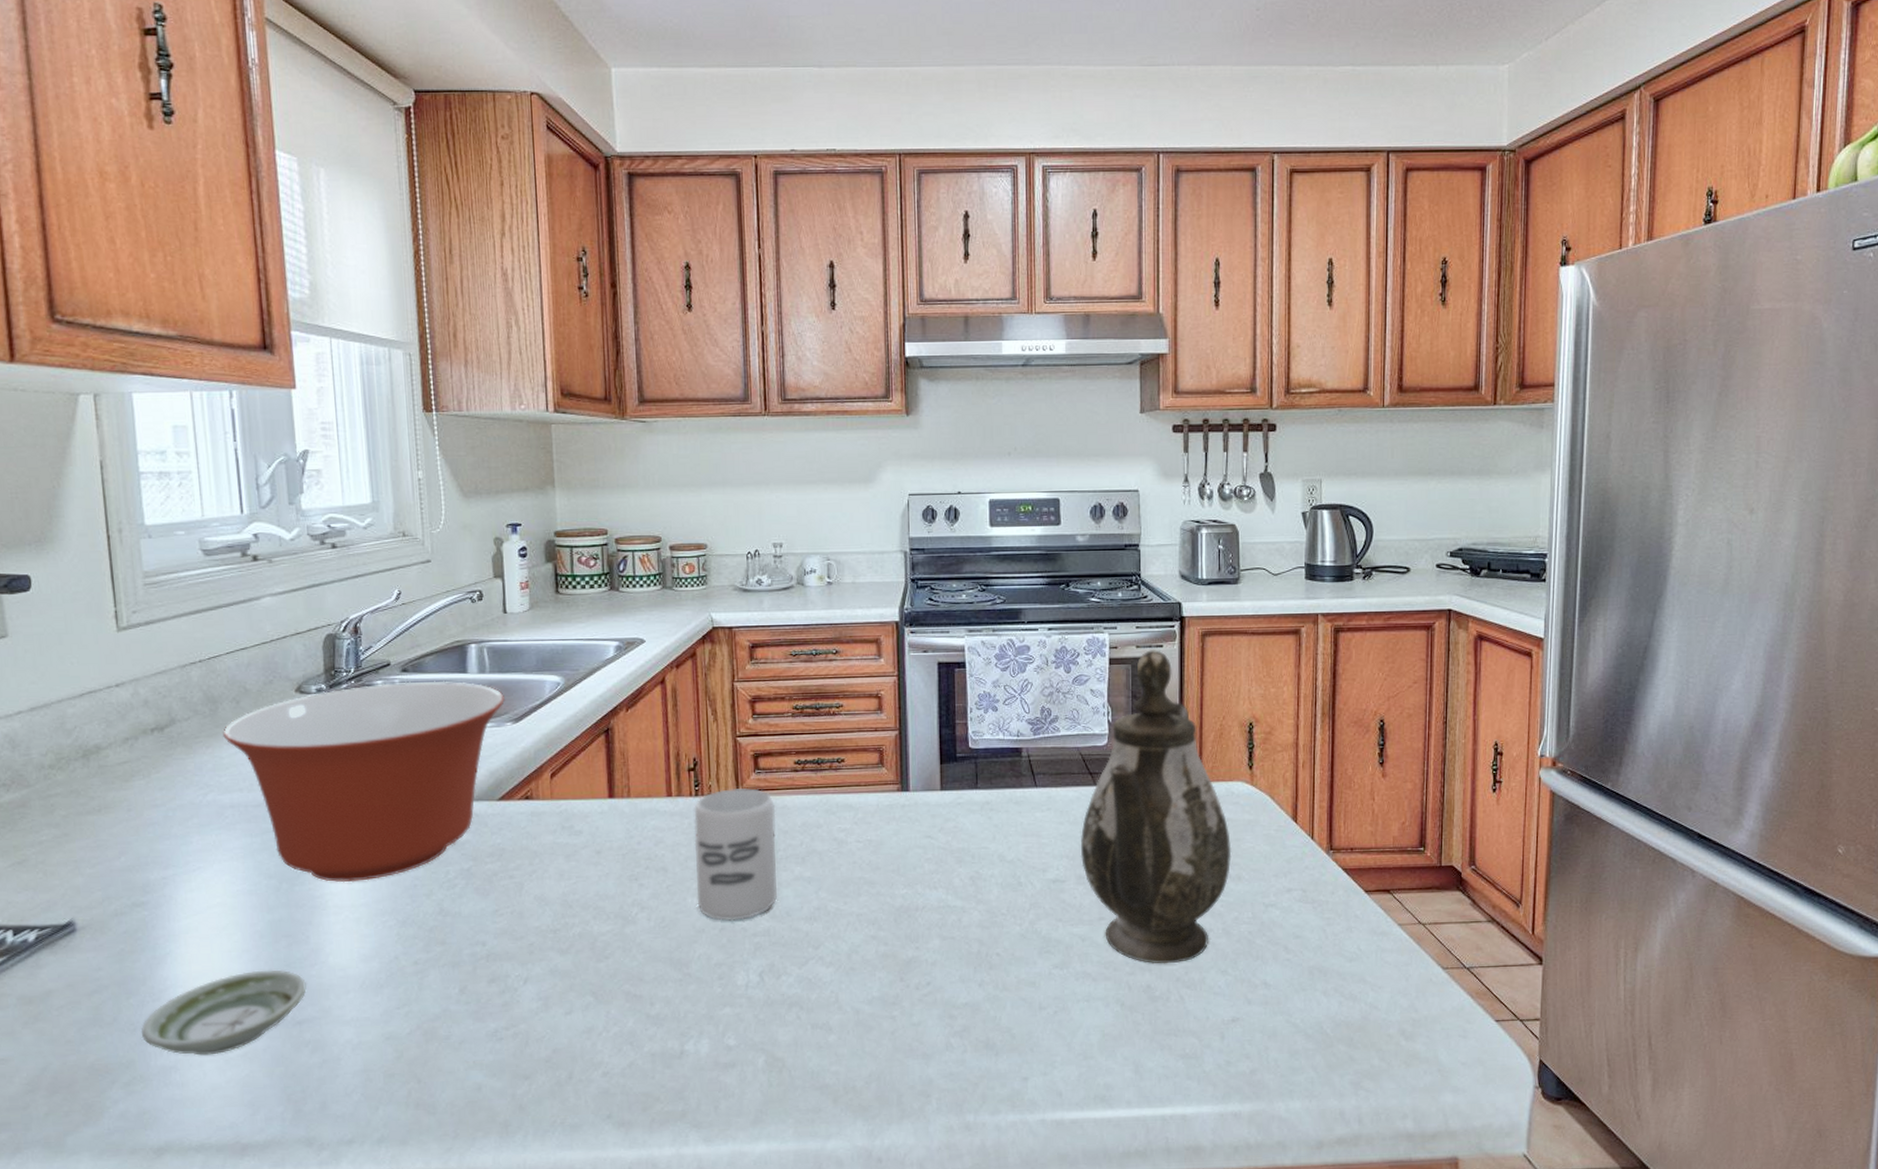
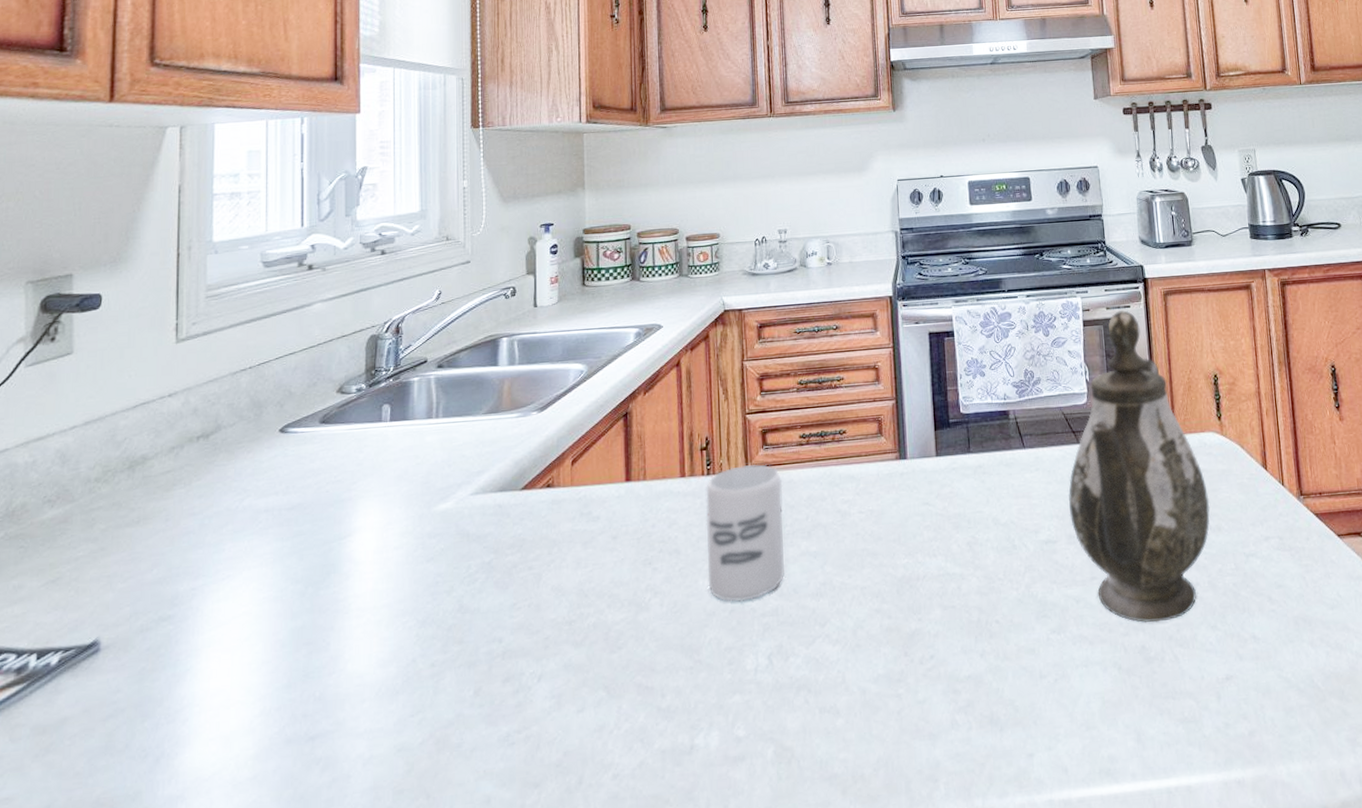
saucer: present [141,970,306,1056] -> none [153,681,322,781]
mixing bowl: present [223,681,506,883] -> none [265,374,533,584]

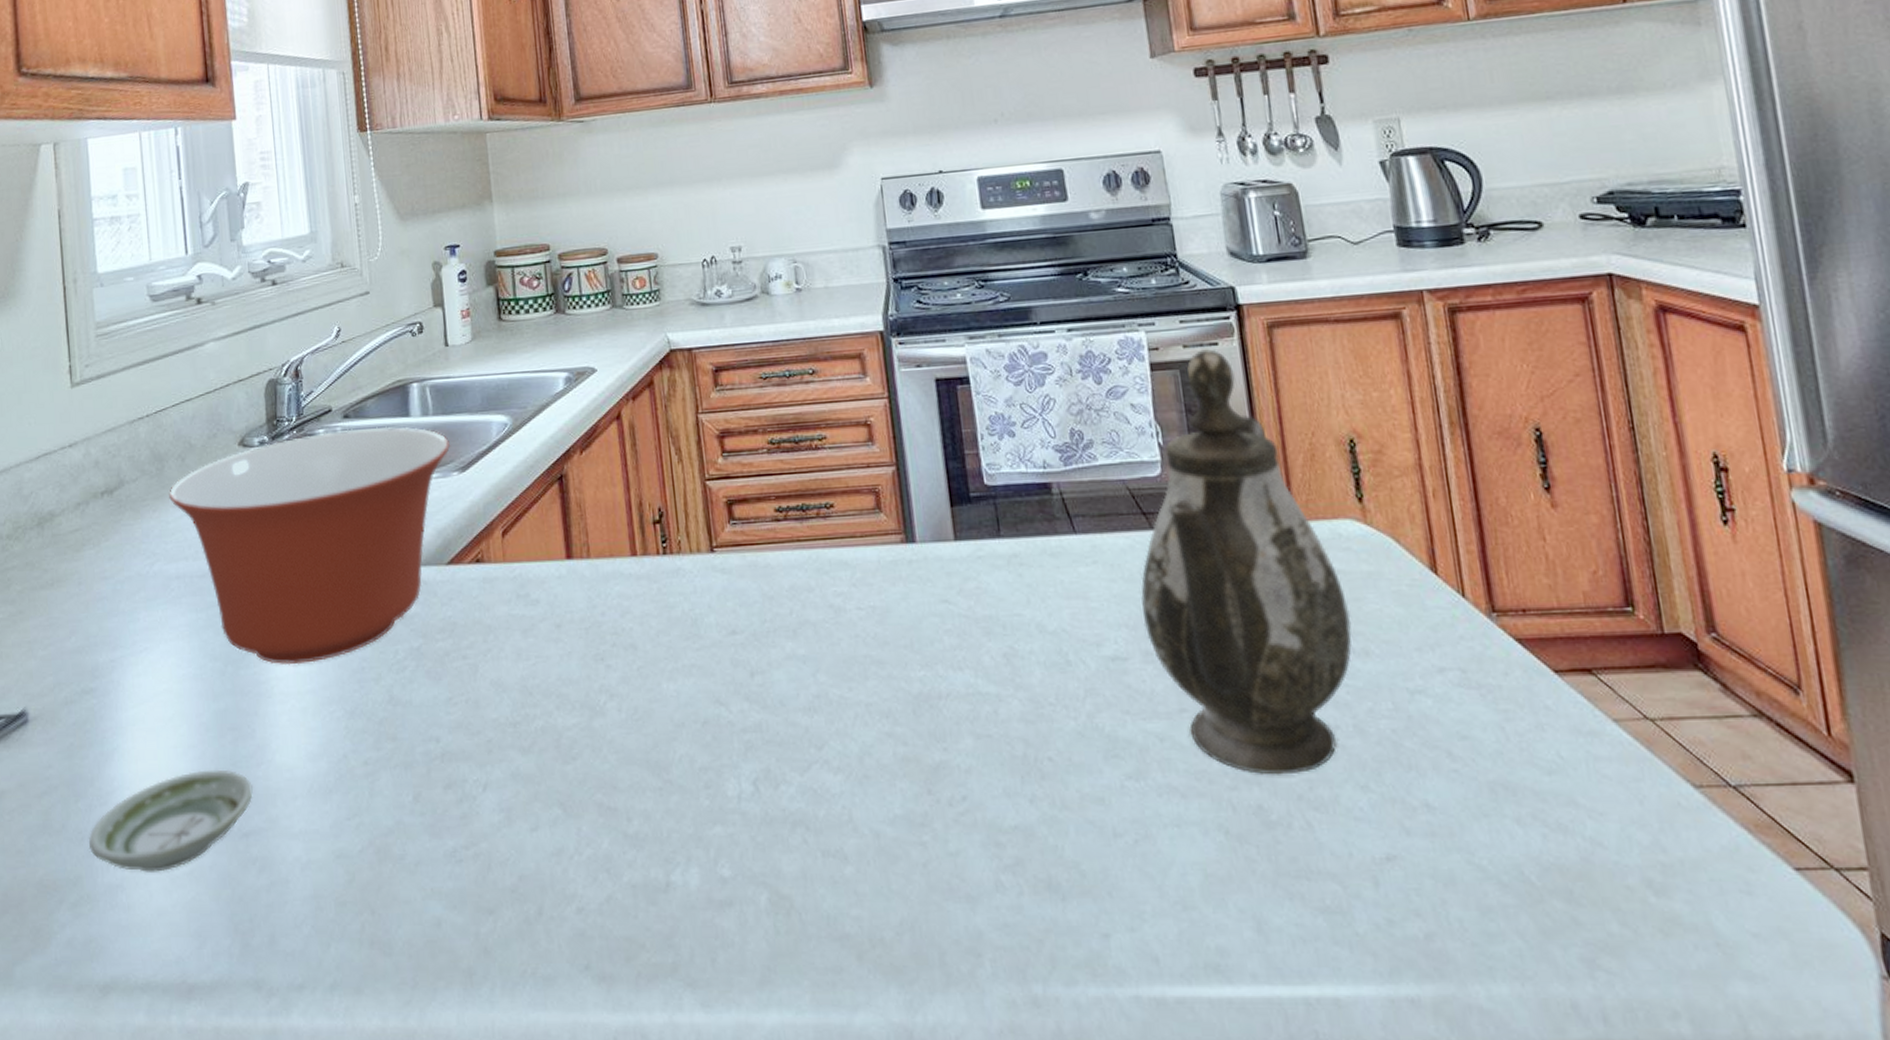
saucer: none [153,681,322,781] -> present [89,769,253,872]
mixing bowl: none [265,374,533,584] -> present [169,426,451,665]
cup: present [706,464,786,603] -> none [662,543,768,713]

